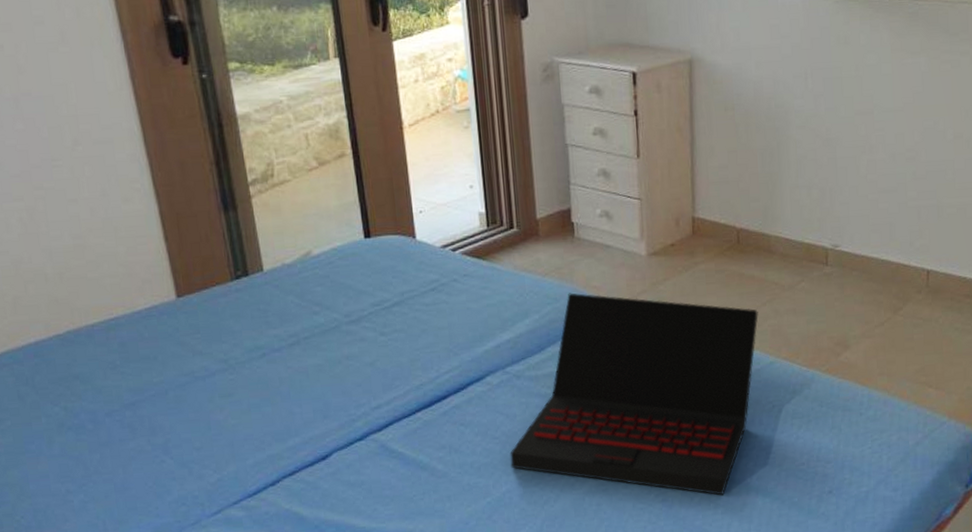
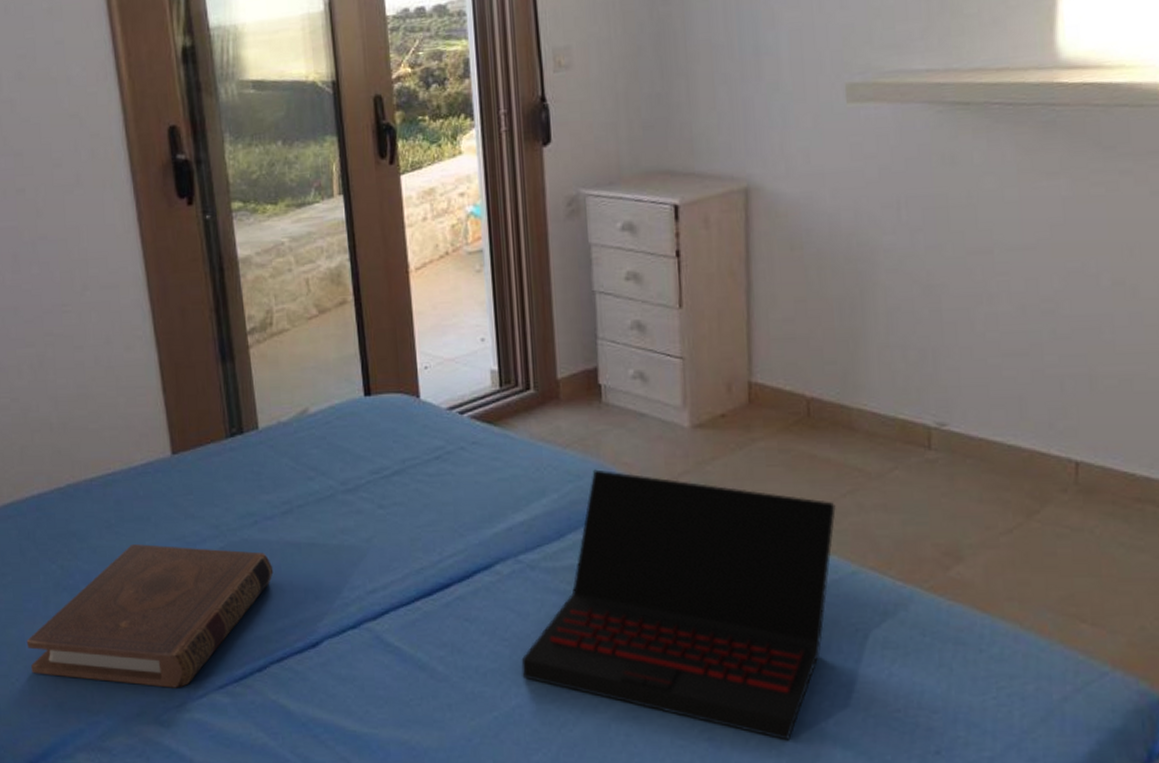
book: none [30,381,283,510] -> present [26,544,274,688]

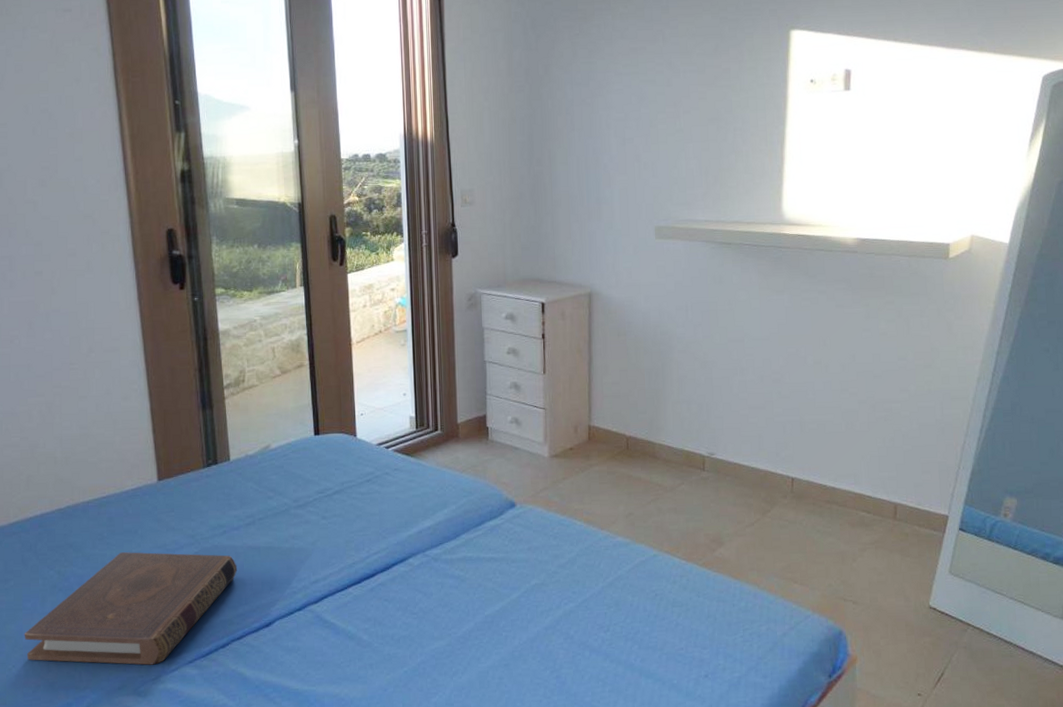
laptop: present [521,469,836,741] -> none [425,487,644,675]

